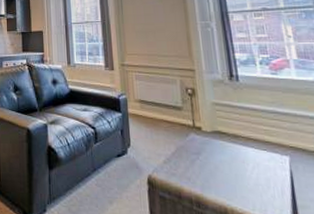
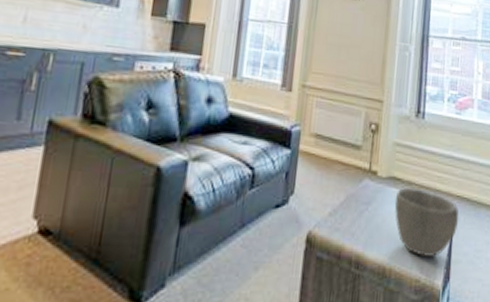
bowl: none [223,139,298,201] -> present [394,187,459,257]

